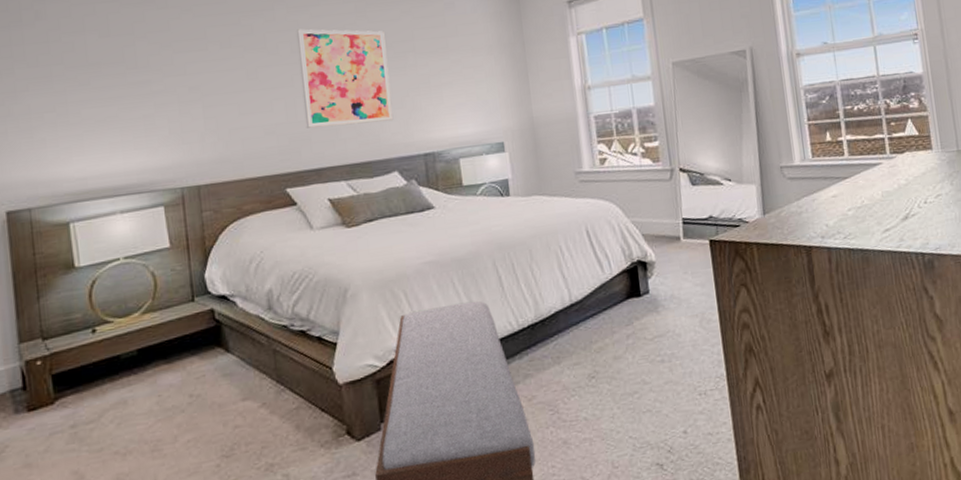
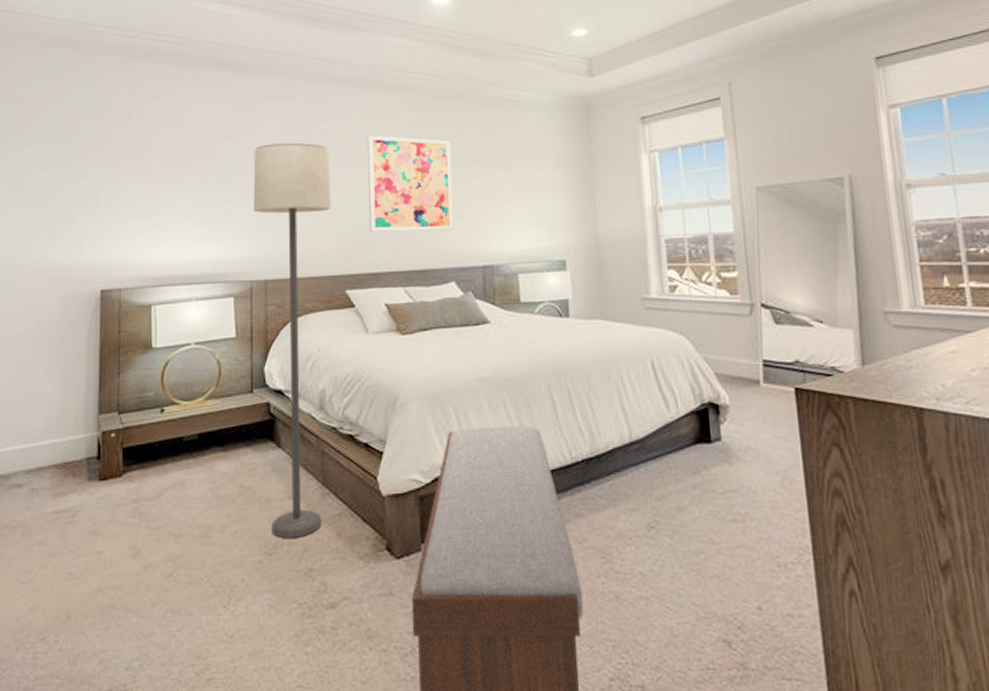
lamp: none [172,40,279,440] -> present [253,142,332,538]

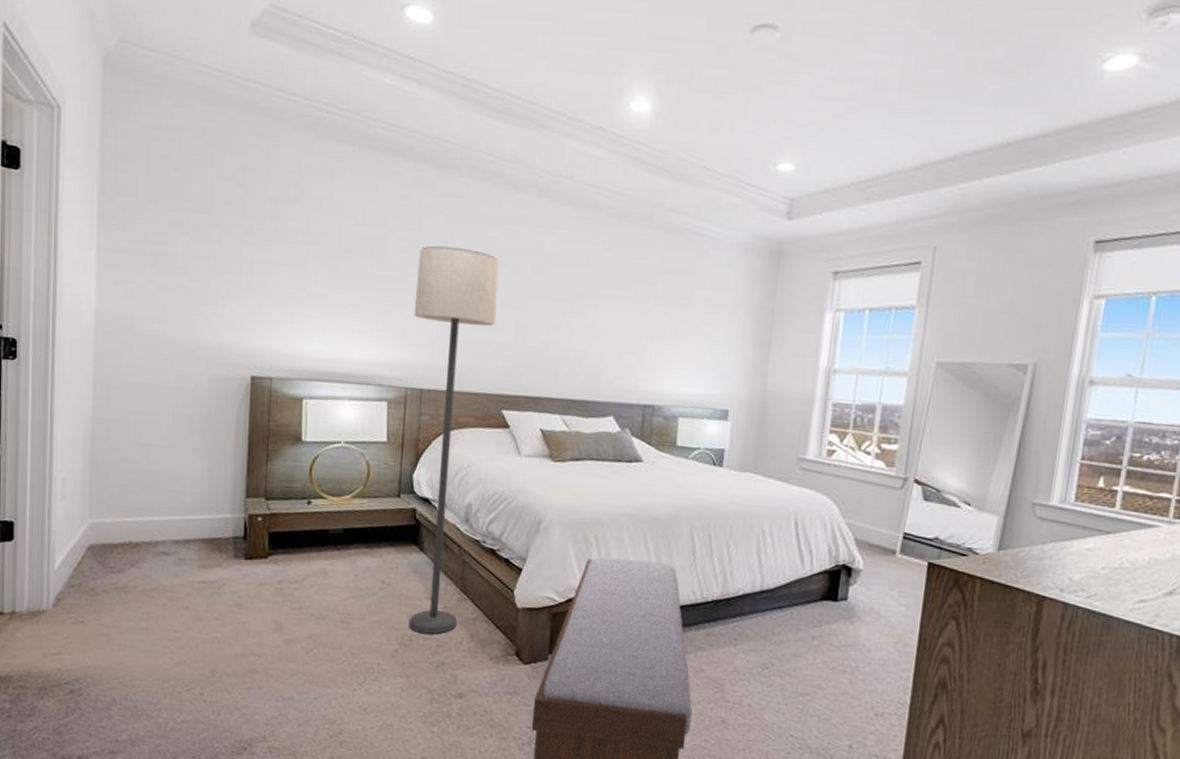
wall art: present [366,135,454,233] -> none [532,251,629,365]

